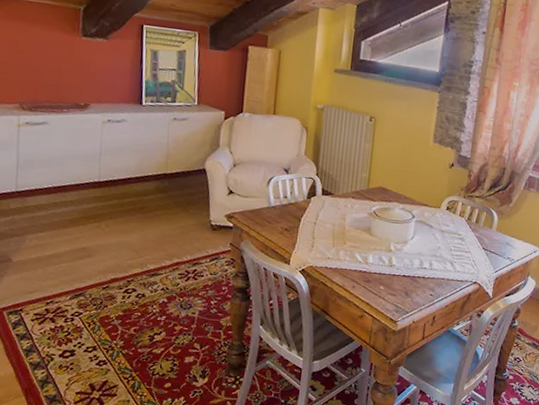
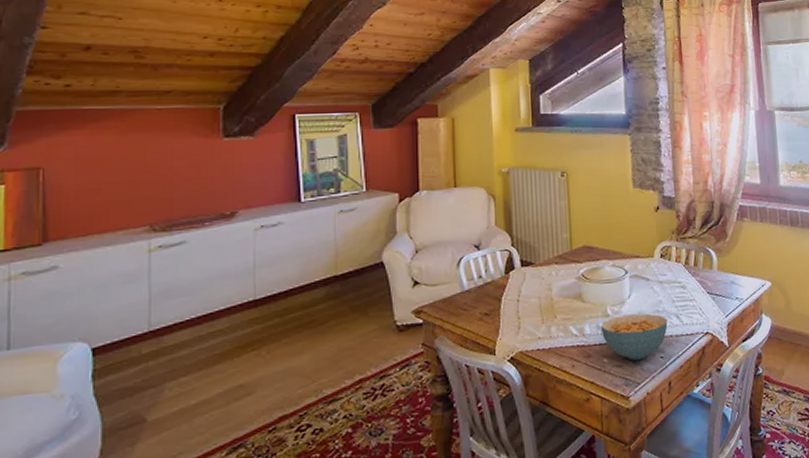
cereal bowl: none [382,253,442,293] -> present [600,313,668,360]

